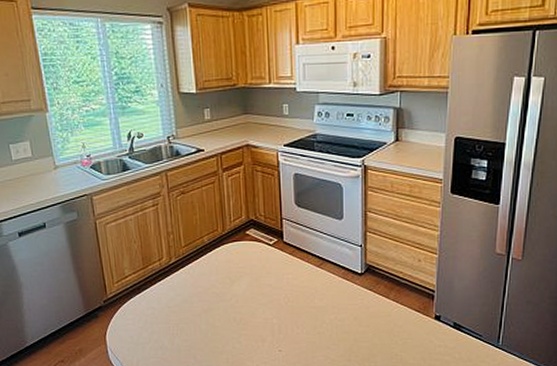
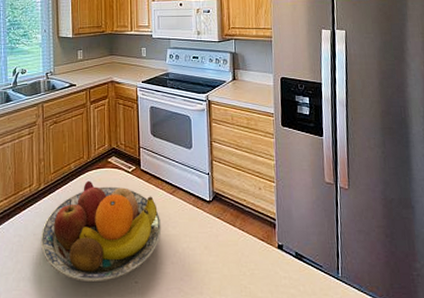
fruit bowl: none [175,254,307,350] -> present [40,180,162,281]

